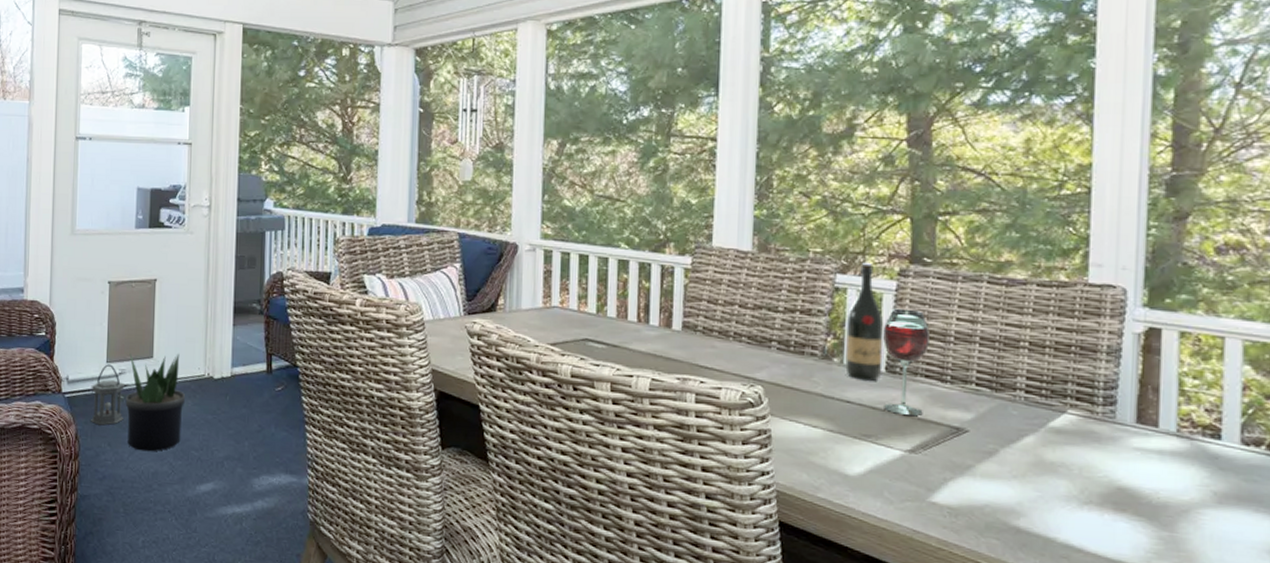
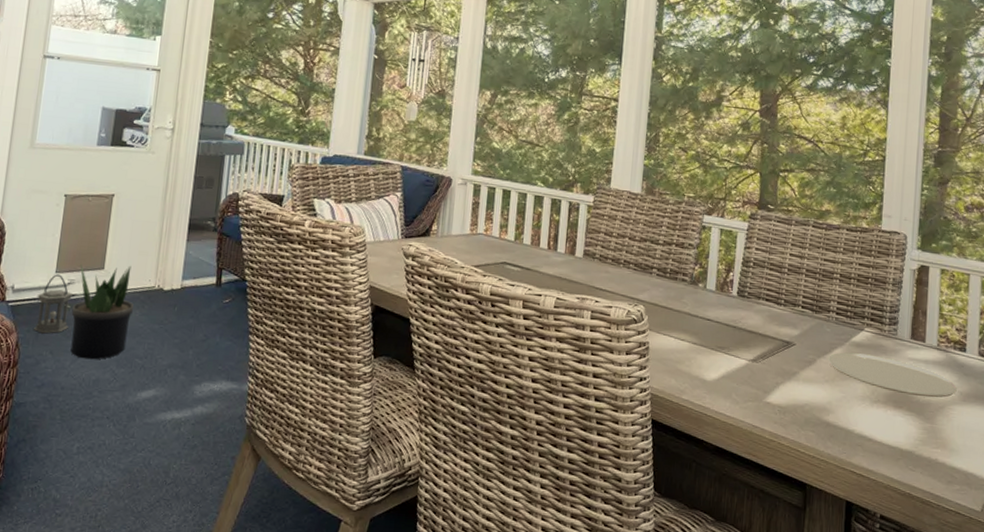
wine bottle: present [845,262,884,381] -> none [707,206,738,303]
wineglass: present [883,308,930,416] -> none [735,244,770,332]
plate: none [1015,440,1208,499] -> present [827,352,957,398]

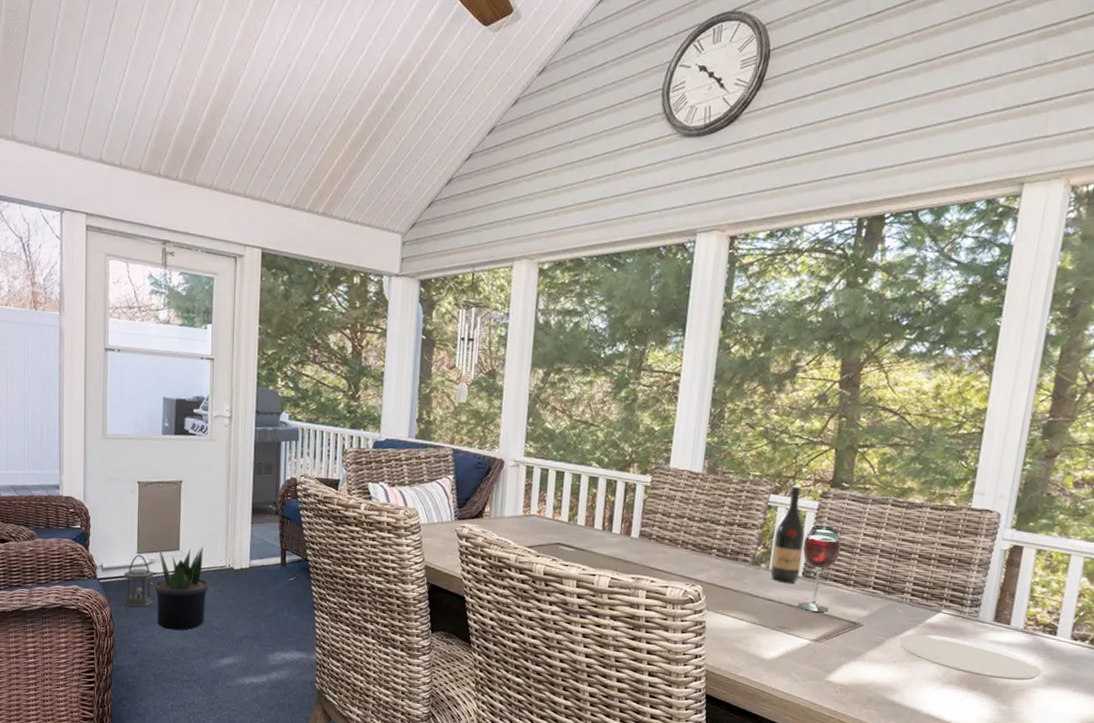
wine bottle: none [707,206,738,303] -> present [770,484,805,583]
wineglass: none [735,244,770,332] -> present [798,524,841,612]

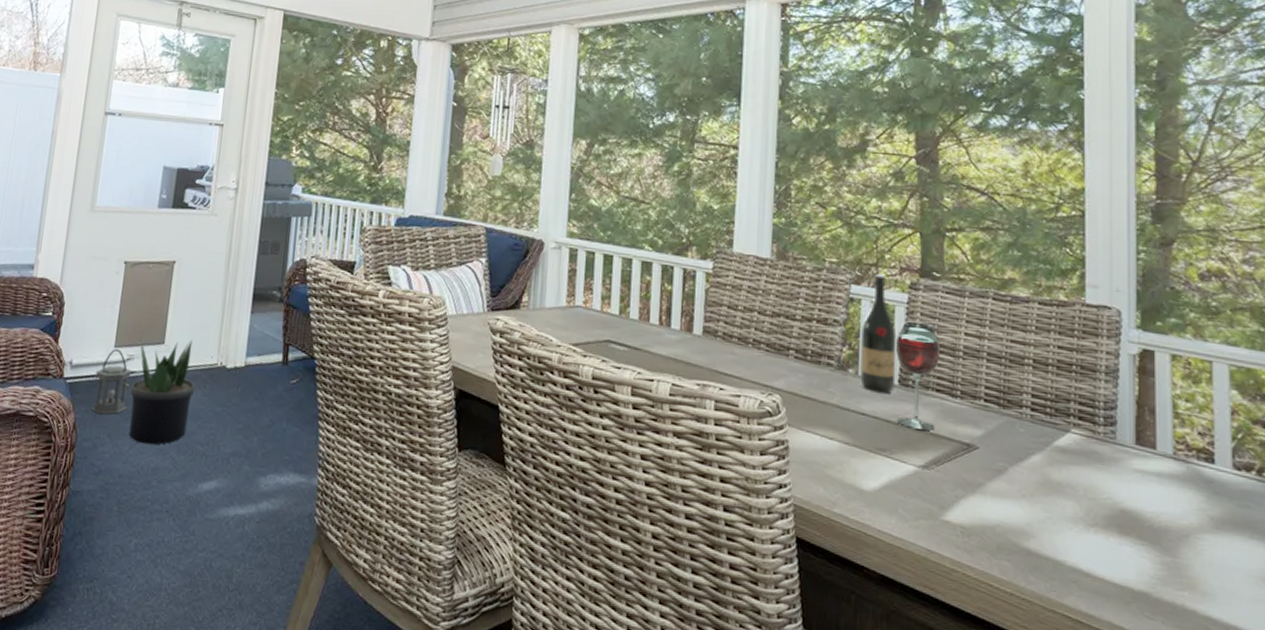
plate: present [897,634,1042,681] -> none [1023,459,1205,524]

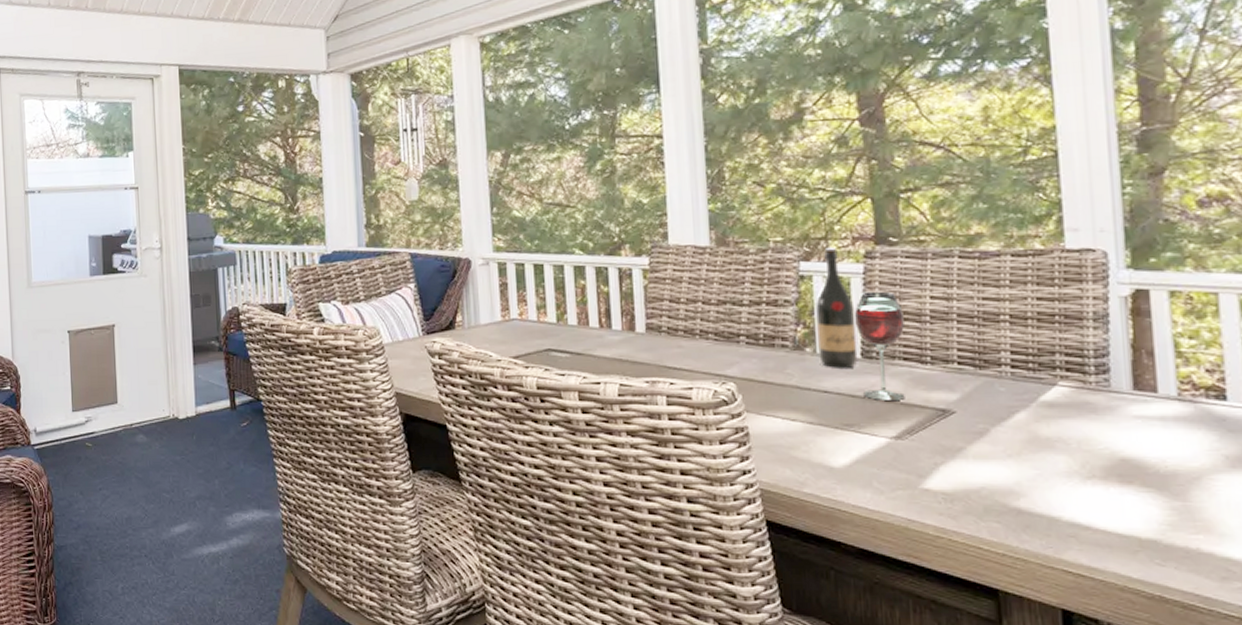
lantern: present [90,348,133,415] -> none [59,413,94,475]
planter: present [129,338,195,445] -> none [93,397,152,497]

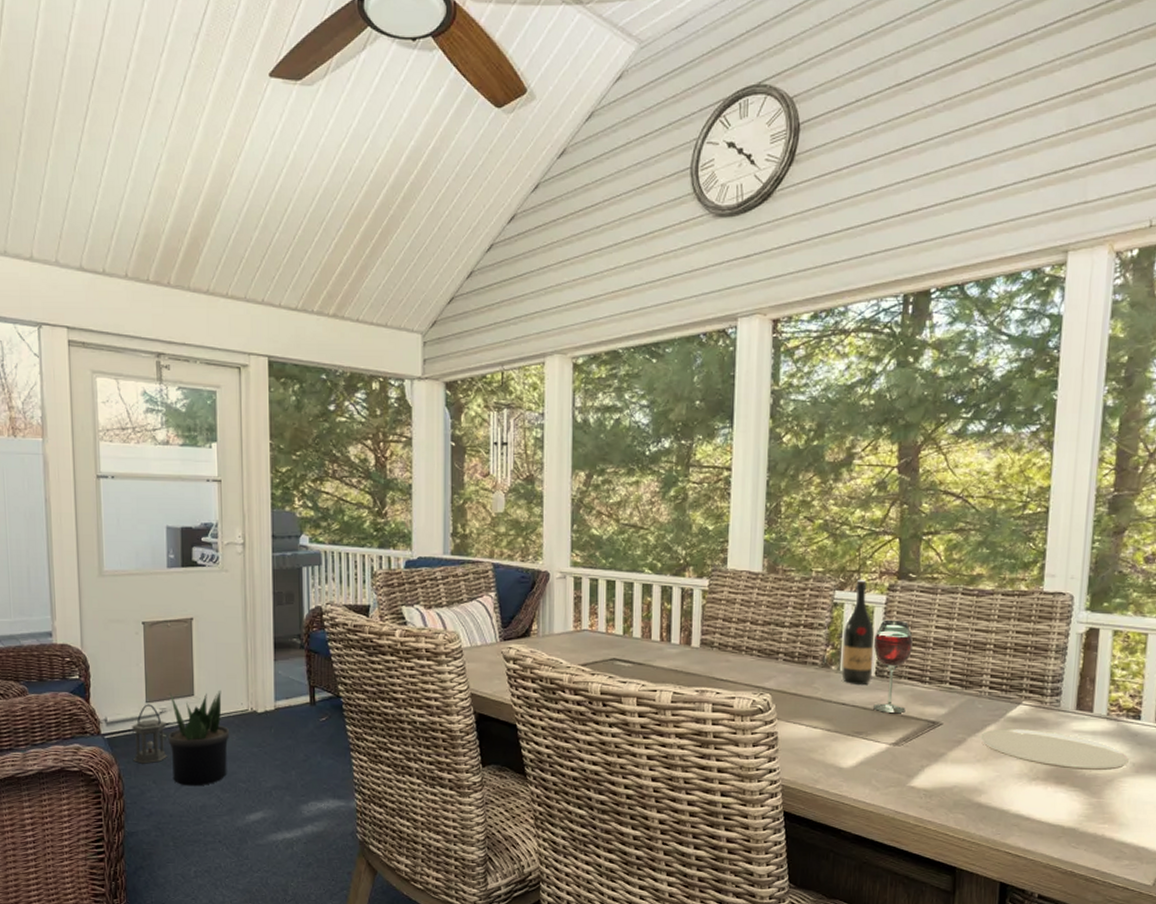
lantern: none [59,413,94,475] -> present [131,704,168,764]
planter: none [93,397,152,497] -> present [168,691,229,786]
plate: none [1006,416,1219,466] -> present [979,729,1129,771]

